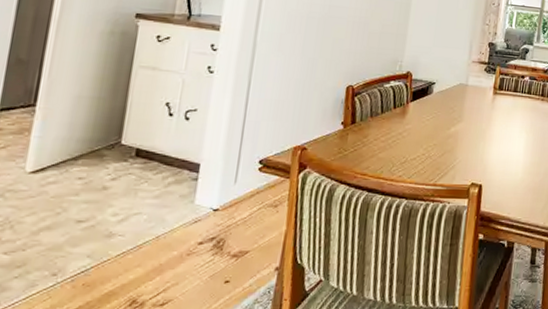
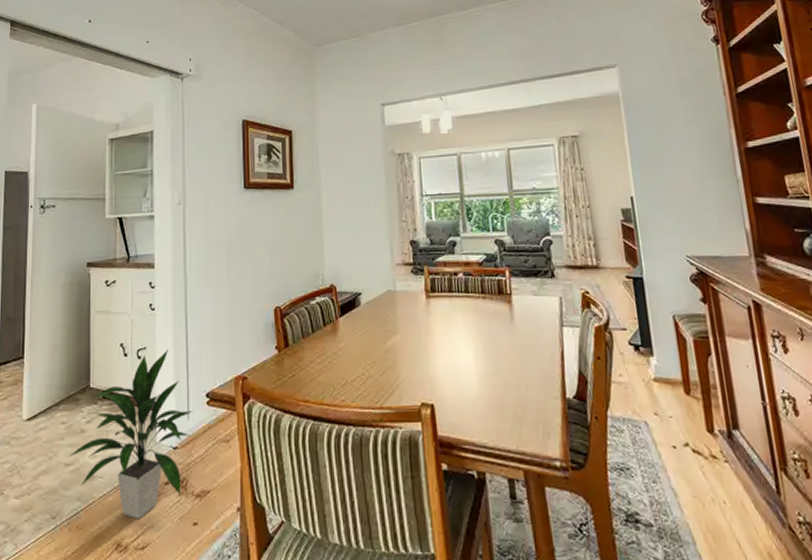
indoor plant: none [82,114,242,277] -> present [68,350,193,519]

